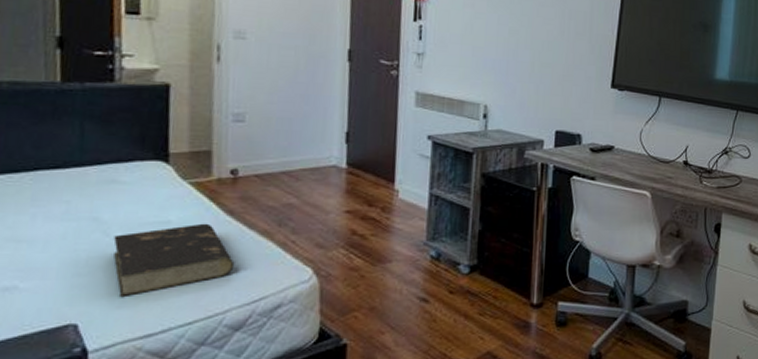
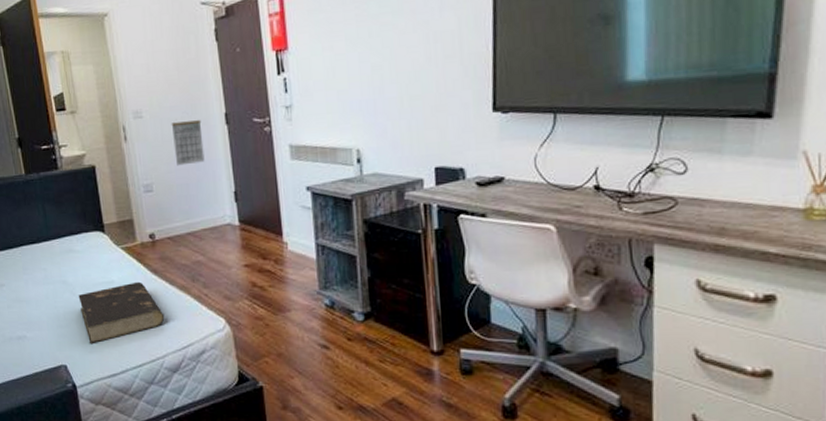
calendar: none [280,50,320,98] -> present [171,120,205,166]

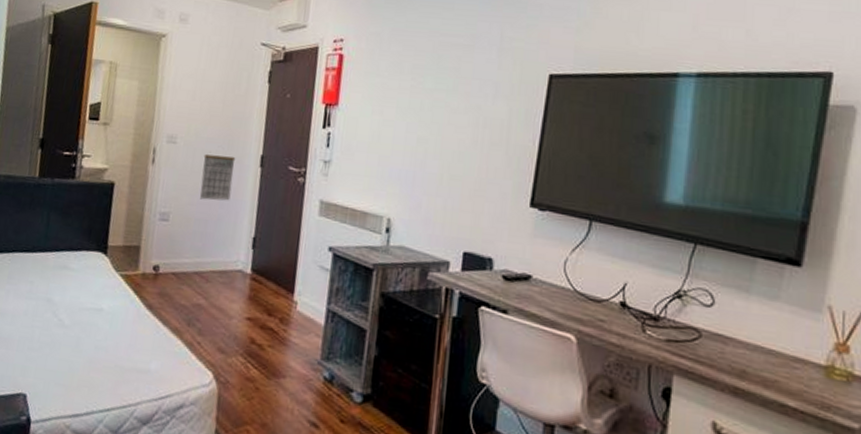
book: present [78,281,165,343] -> none [58,314,149,375]

